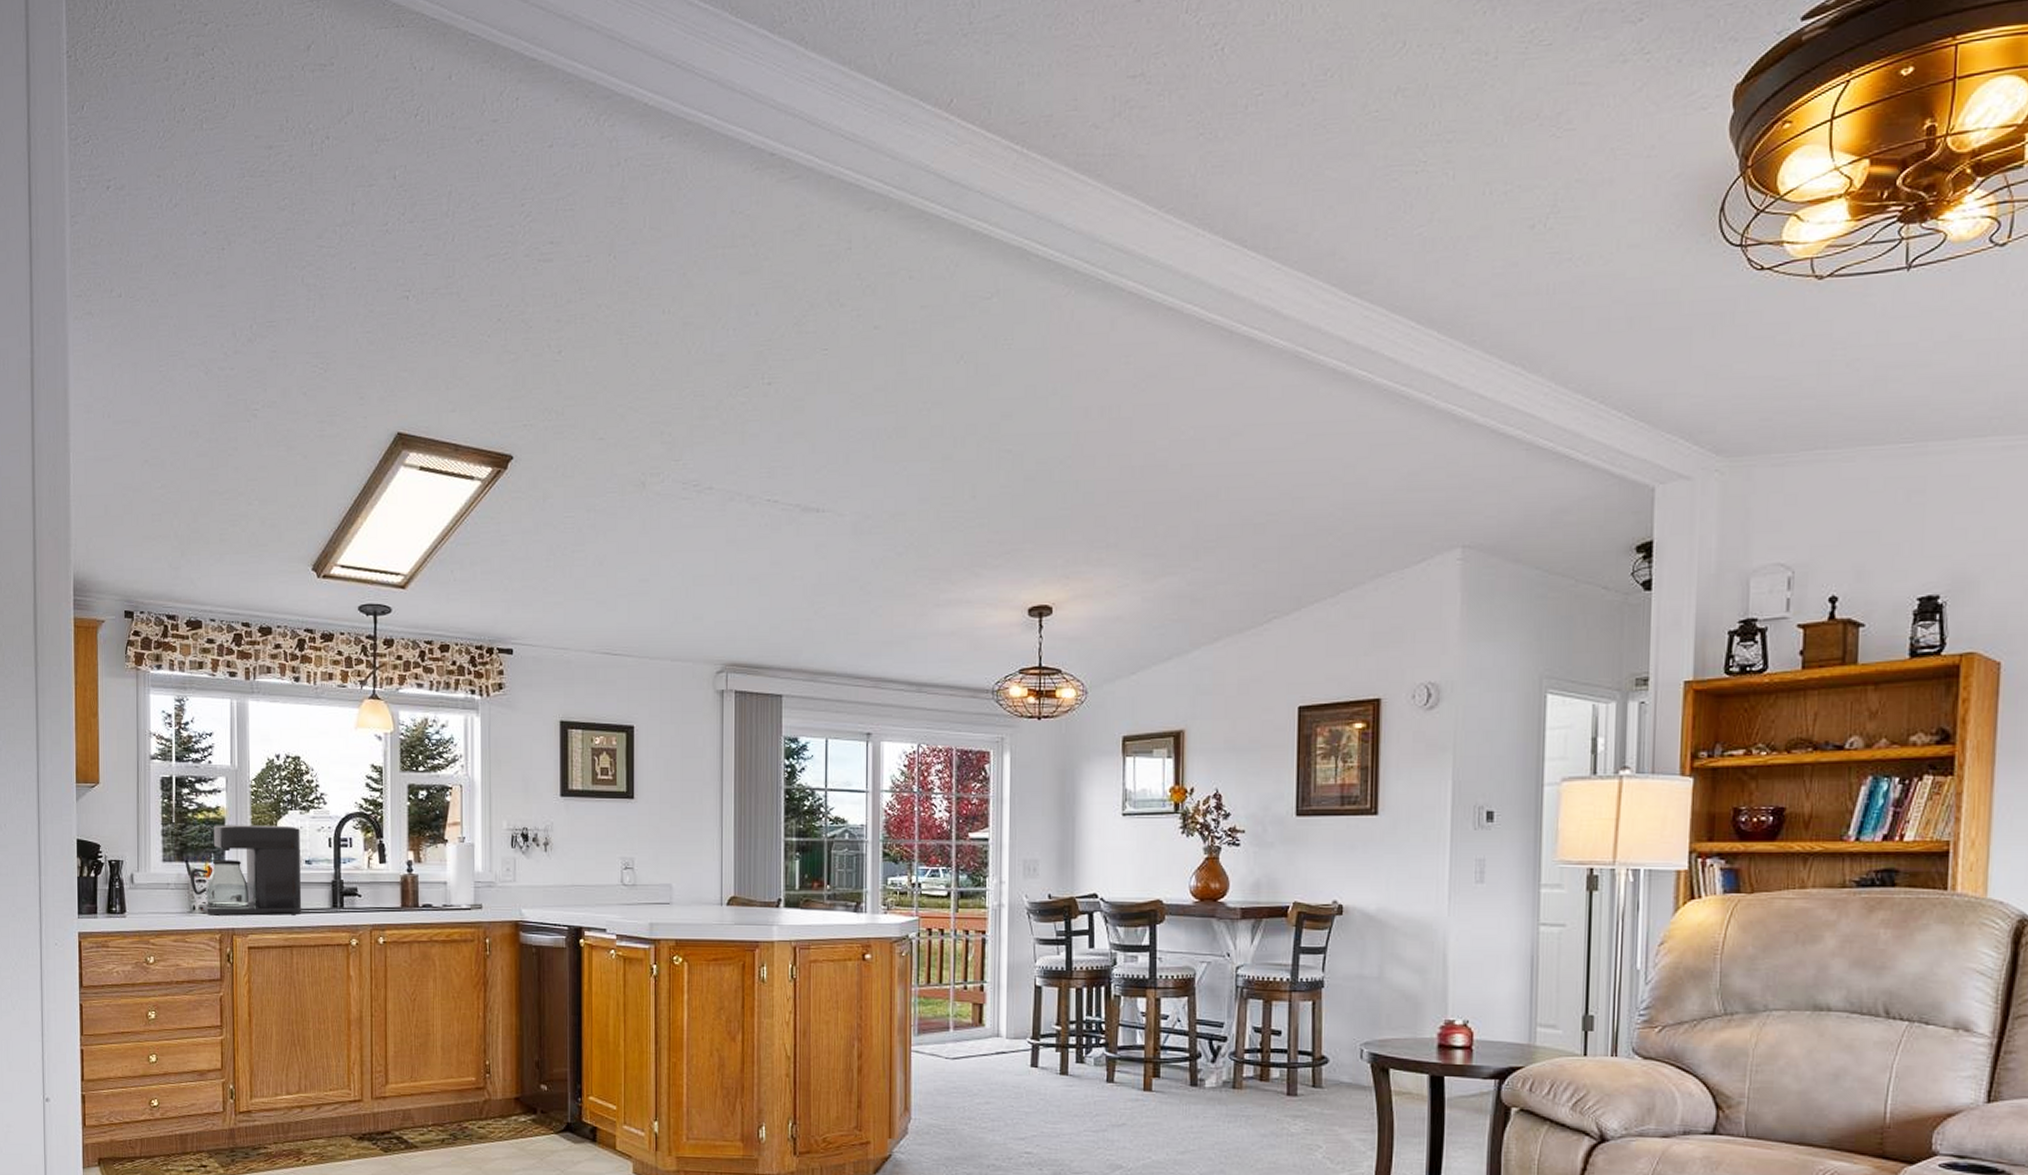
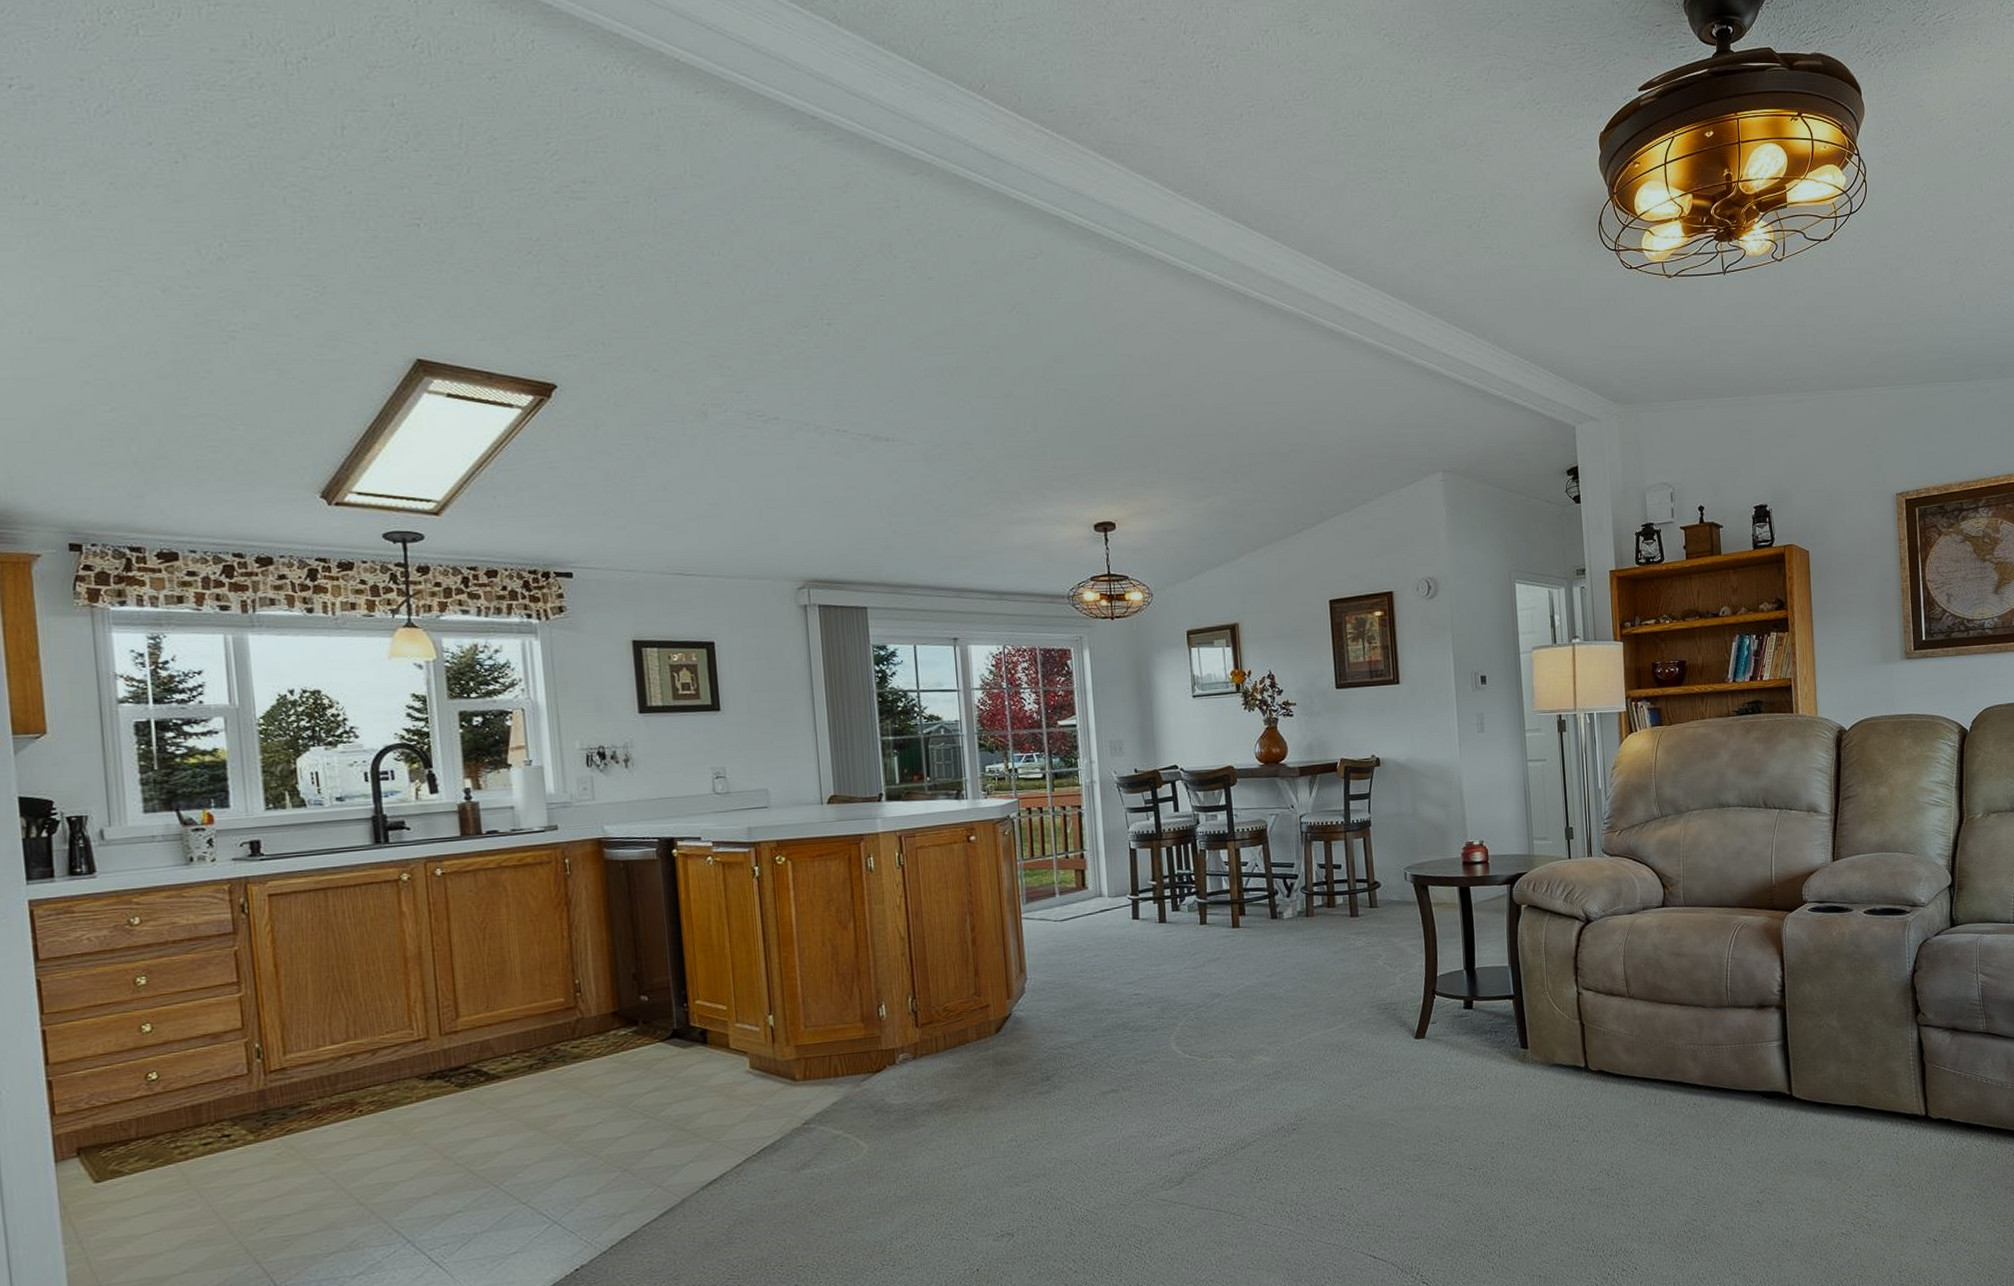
coffee maker: present [190,825,302,917] -> none [182,763,336,867]

